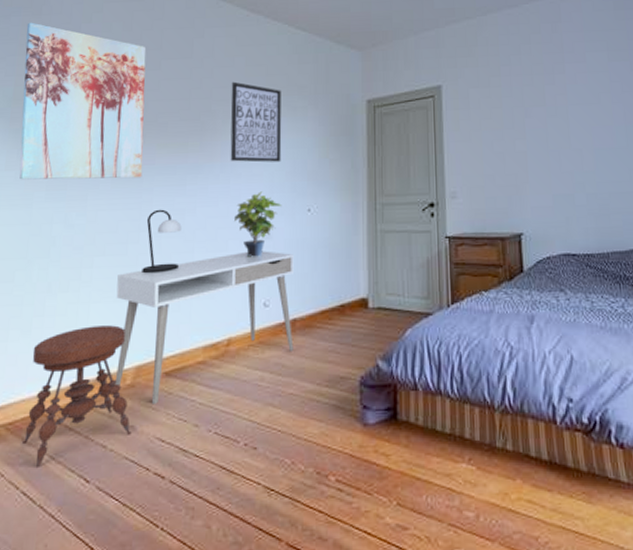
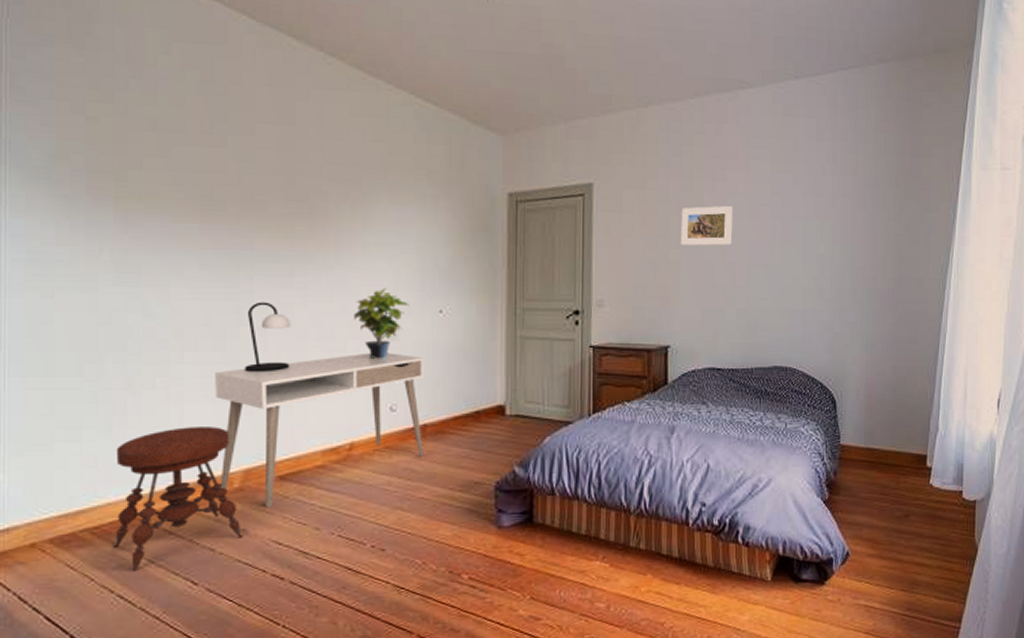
wall art: present [19,22,147,180] -> none [65,57,239,265]
wall art: present [230,81,282,163] -> none [345,158,409,256]
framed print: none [524,95,576,136] -> present [680,205,733,246]

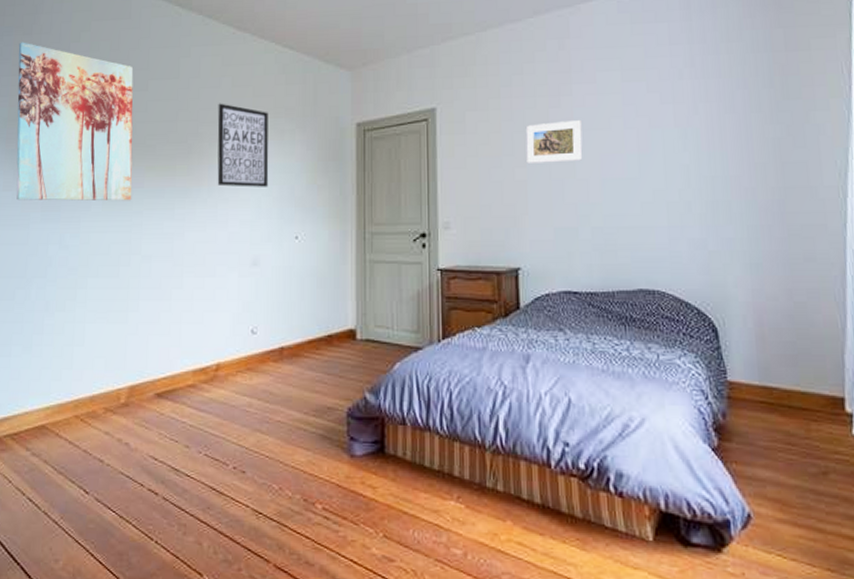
wall art: none [65,57,239,265] -> present [16,42,134,201]
stool: present [111,427,243,572] -> none [26,345,126,477]
desk: present [215,353,424,508] -> none [109,277,281,423]
table lamp: present [245,302,291,373] -> none [133,233,171,297]
wall art: none [345,158,409,256] -> present [217,103,269,187]
potted plant: present [353,288,410,359] -> none [221,217,269,283]

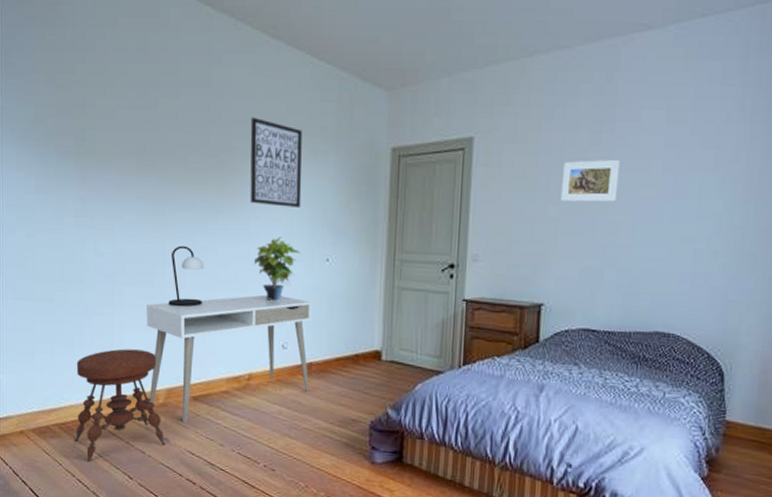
wall art: present [16,42,134,201] -> none [41,35,165,213]
stool: none [26,345,126,477] -> present [73,349,166,463]
desk: none [109,277,281,423] -> present [146,294,311,423]
table lamp: none [133,233,171,297] -> present [168,245,204,307]
potted plant: none [221,217,269,283] -> present [253,236,301,301]

